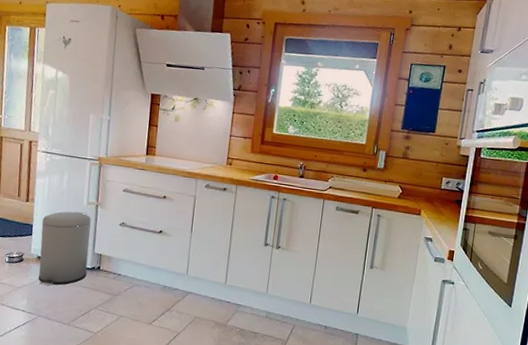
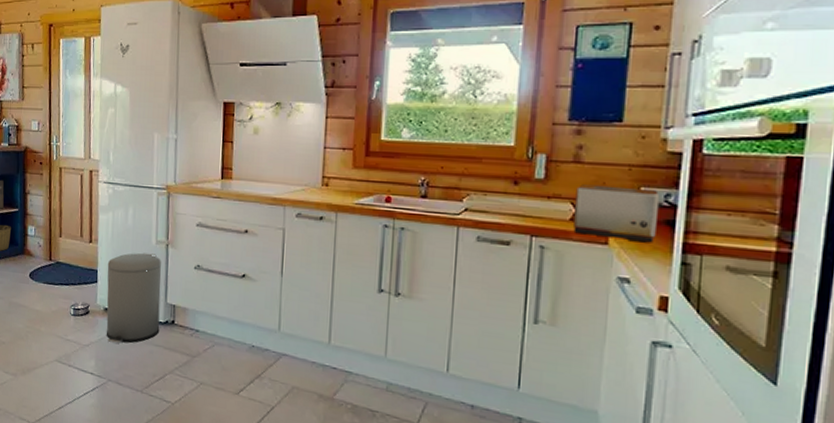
toaster: none [399,173,456,215] -> present [572,184,664,243]

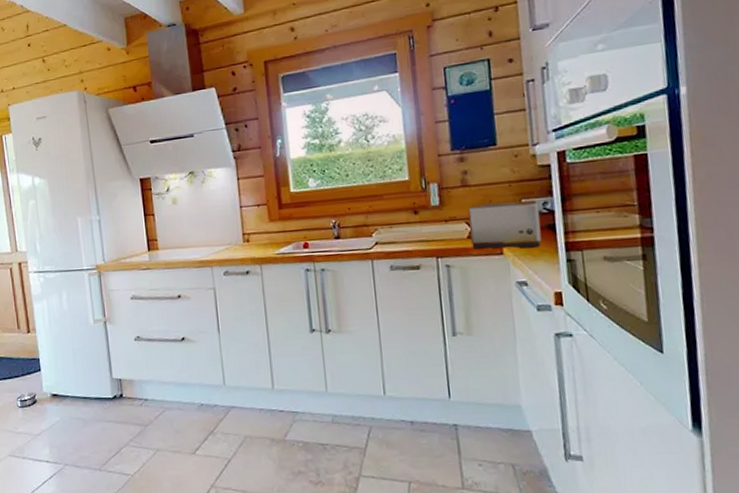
pedal bin: present [106,252,162,344] -> none [48,333,110,427]

